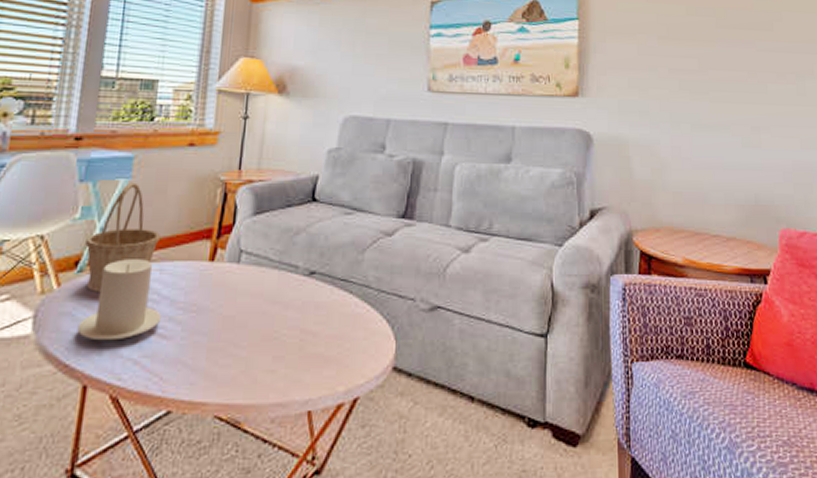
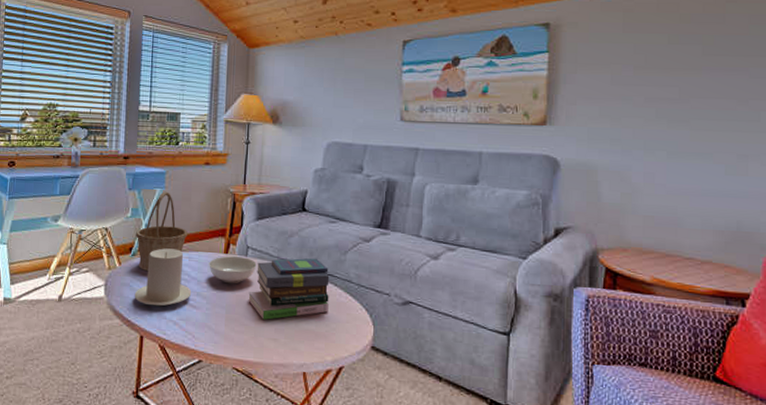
bowl: none [187,264,252,302] -> present [209,256,257,284]
books: none [238,260,344,346] -> present [248,258,330,320]

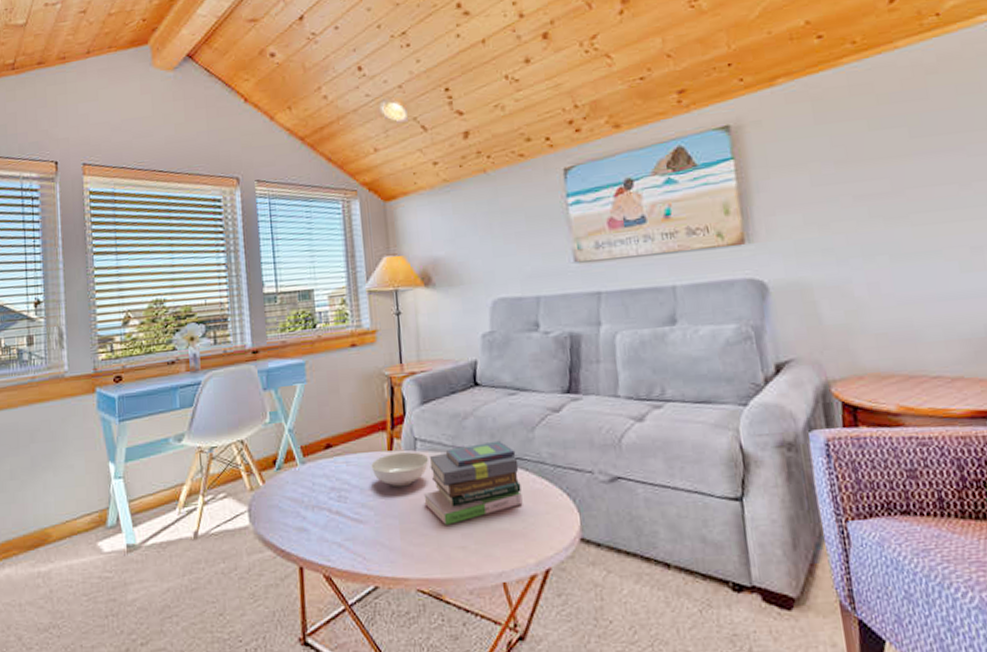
candle: present [134,248,192,307] -> none [285,454,355,528]
basket: present [136,191,187,271] -> none [278,385,341,486]

